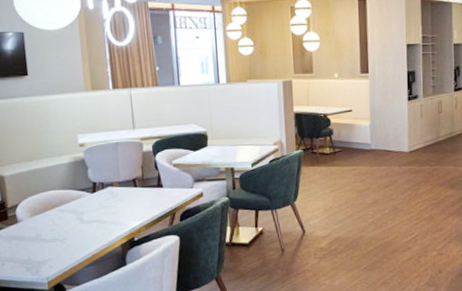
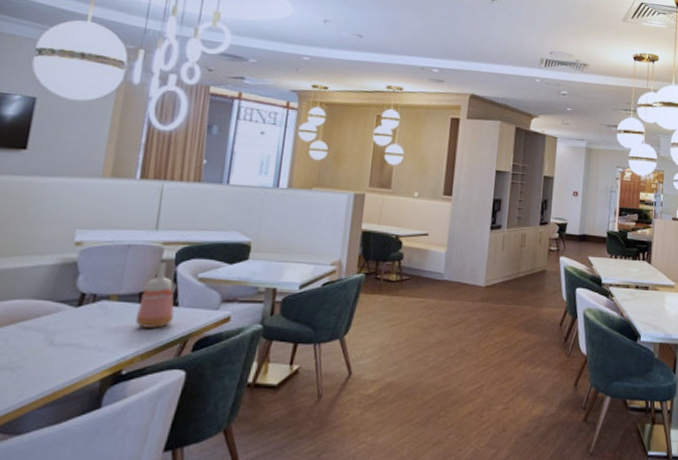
vase: none [134,154,161,206] -> present [136,262,174,328]

